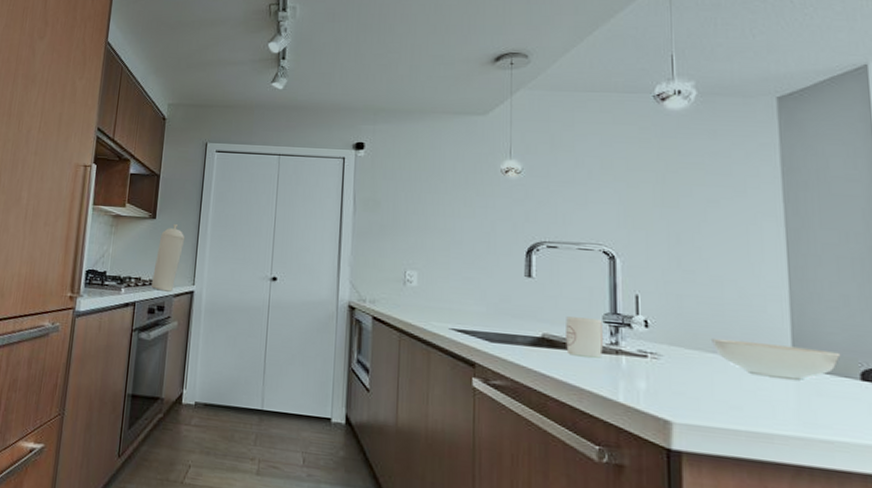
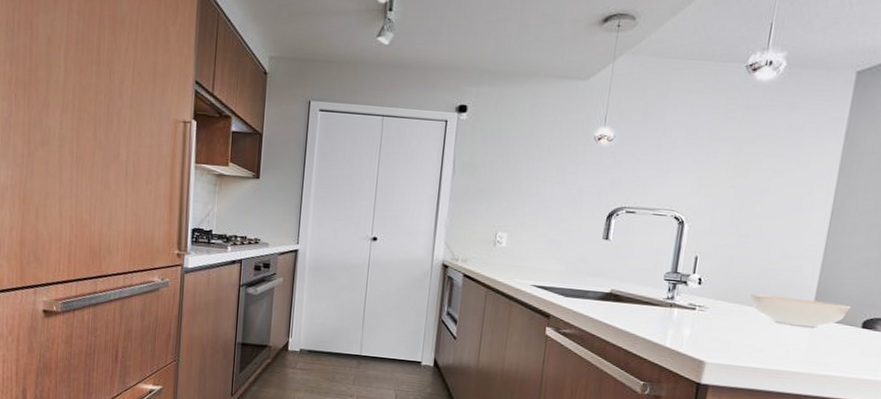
canister: present [150,224,186,292] -> none [256,185,289,250]
mug: present [566,316,604,360] -> none [629,275,664,312]

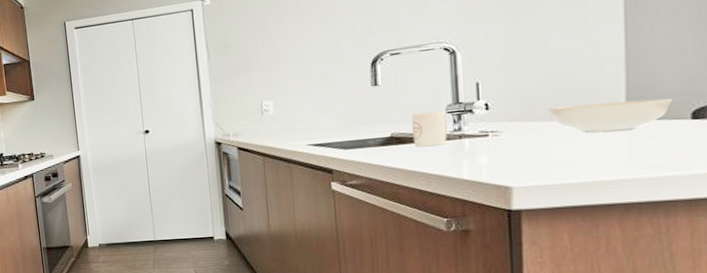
mug: none [629,275,664,312] -> present [412,111,448,148]

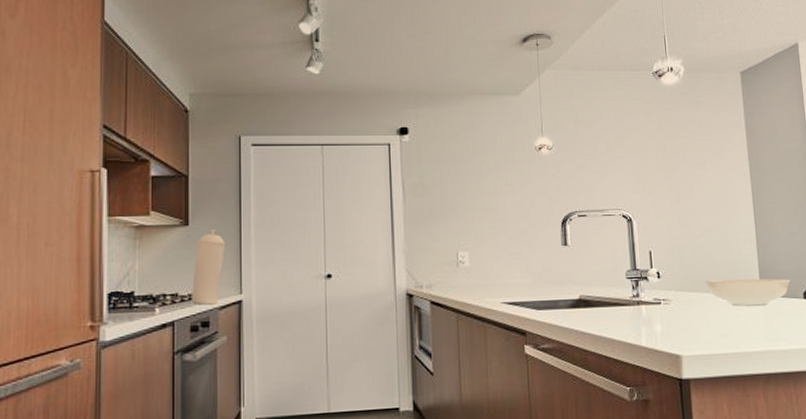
canister: none [41,101,64,161] -> present [190,229,226,305]
mug: present [412,111,448,148] -> none [597,276,628,313]

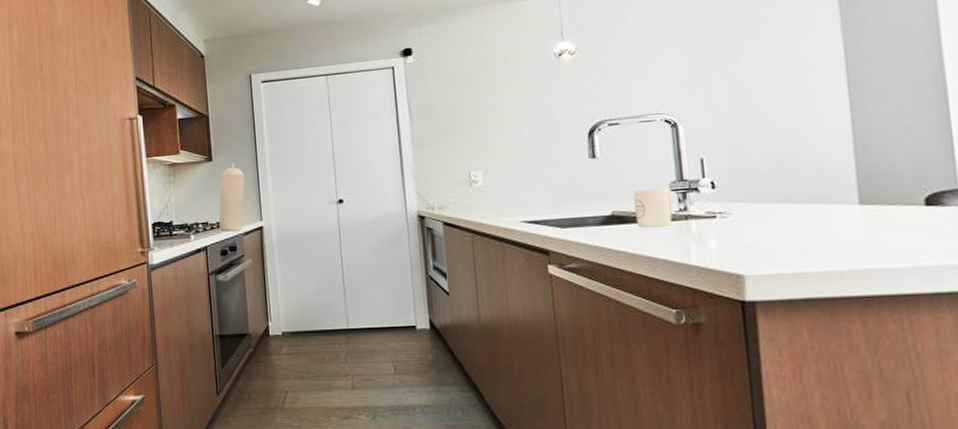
mug: none [597,276,628,313] -> present [633,188,673,229]
bowl: present [706,278,791,307] -> none [778,182,905,218]

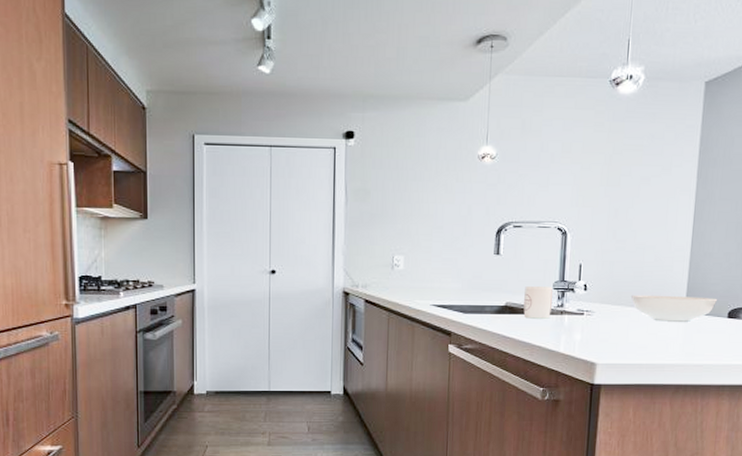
canister: present [219,163,246,232] -> none [150,224,181,292]
bowl: none [778,182,905,218] -> present [631,294,718,323]

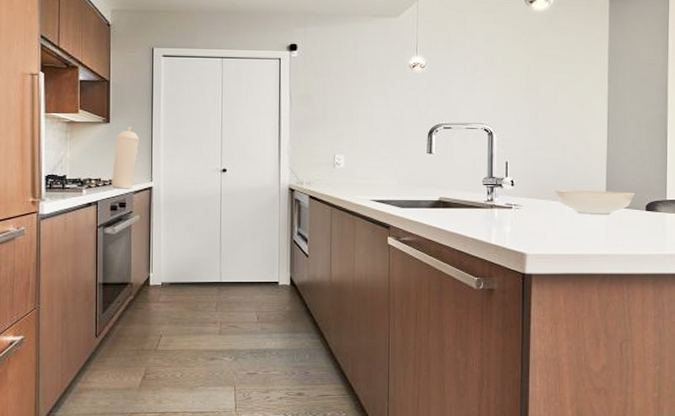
canister: none [150,224,181,292] -> present [111,127,140,189]
mug: present [523,286,553,320] -> none [456,182,483,214]

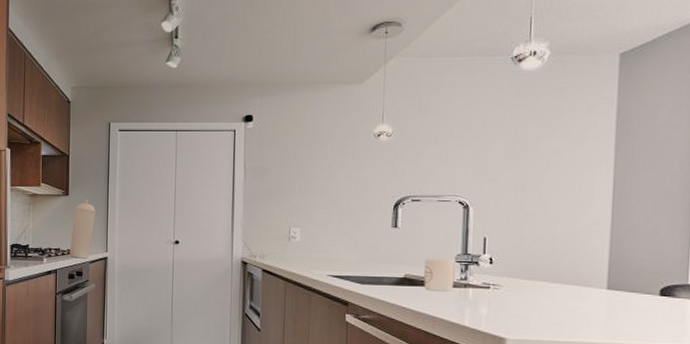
mug: none [456,182,483,214] -> present [424,259,456,293]
bowl: present [555,189,635,216] -> none [544,269,647,300]

